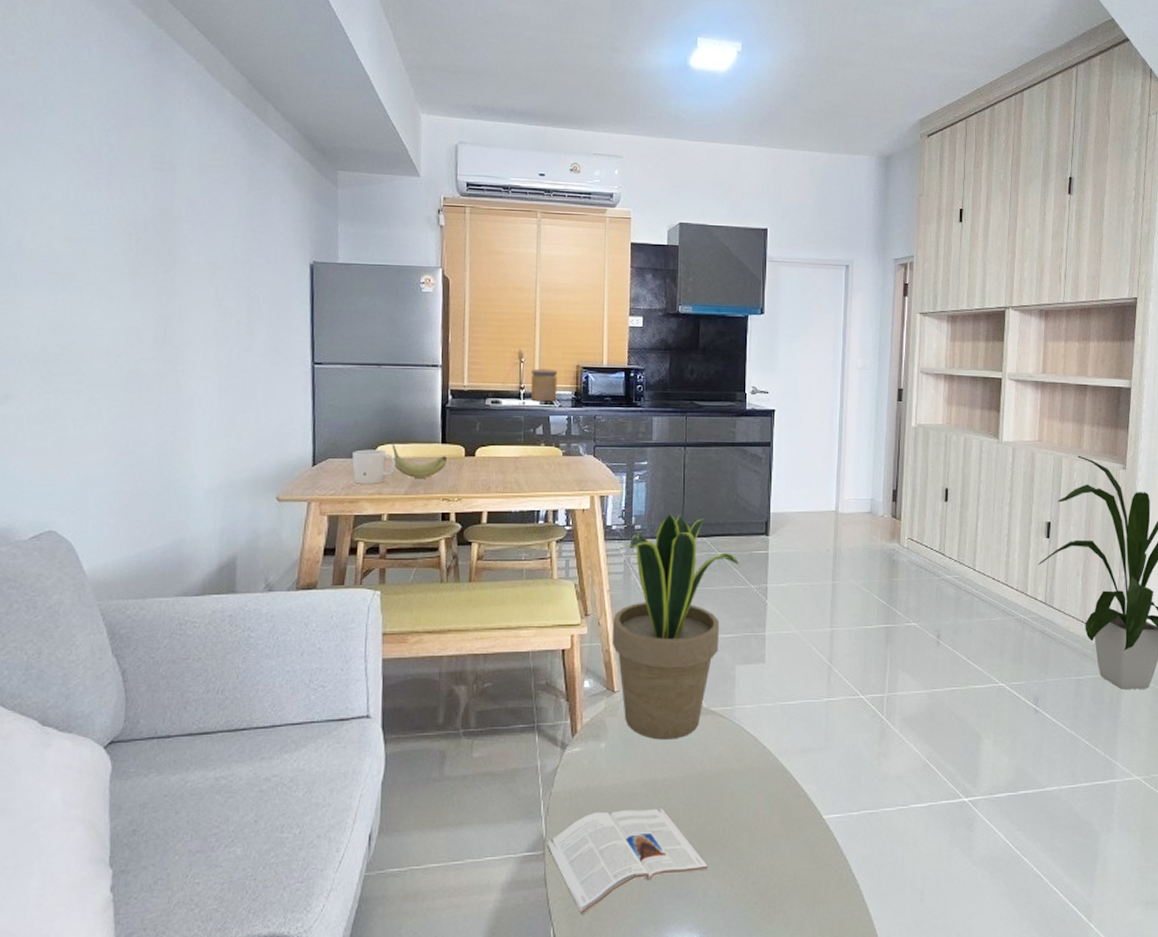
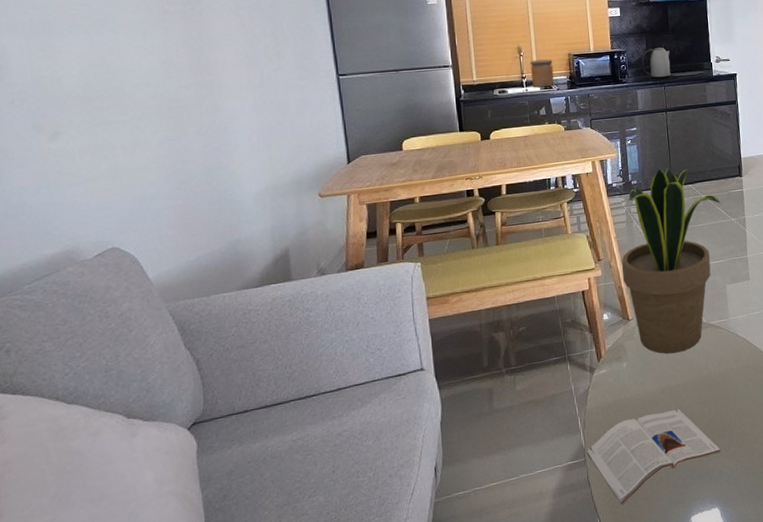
mug: present [352,449,395,484] -> none [382,142,422,175]
fruit: present [392,443,448,479] -> none [416,136,466,164]
kettle: none [662,368,696,408] -> present [641,47,671,80]

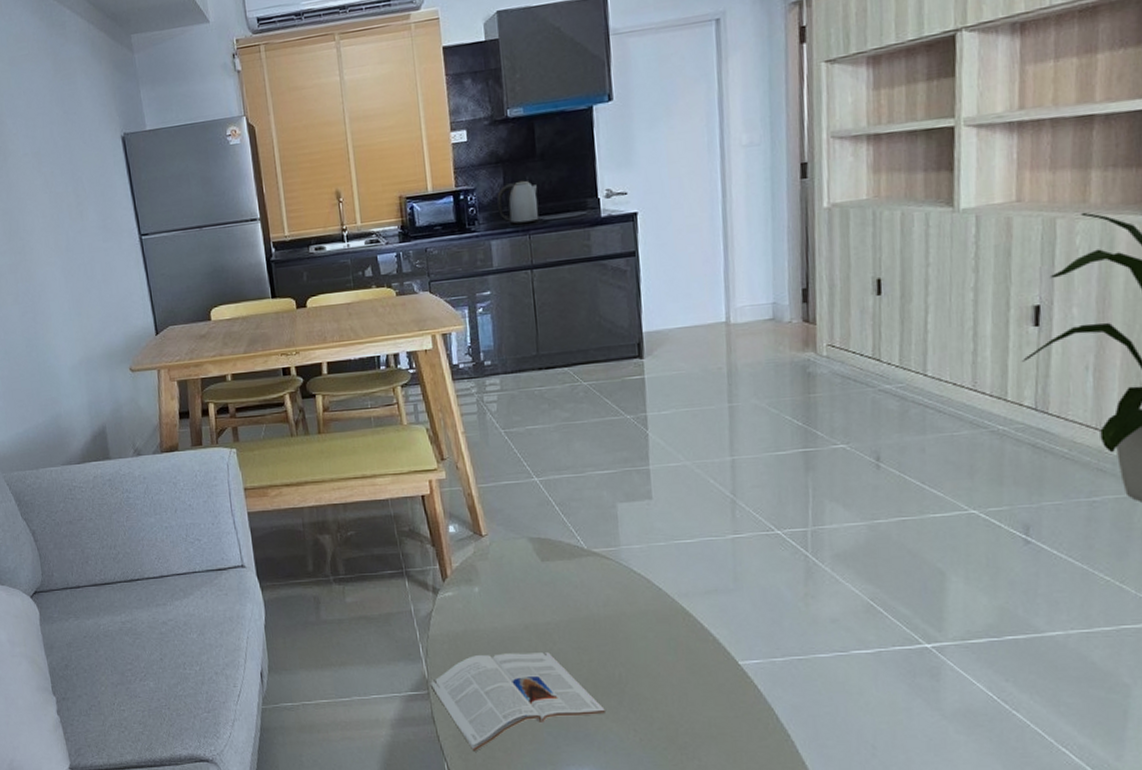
jar: present [530,59,555,88] -> none [352,205,383,242]
potted plant: present [622,167,720,354] -> none [472,344,610,583]

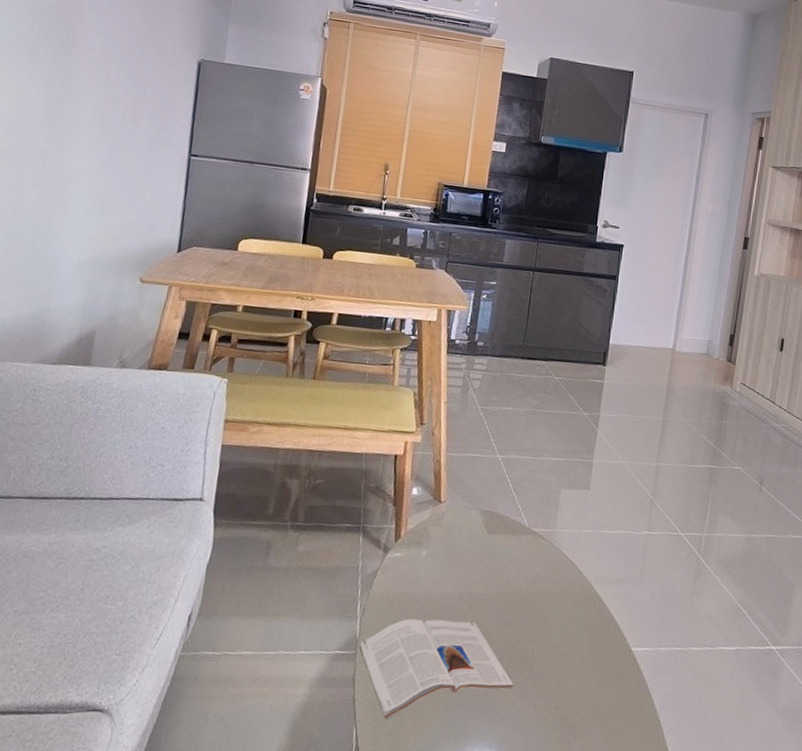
kettle: present [497,180,539,227] -> none [517,195,552,235]

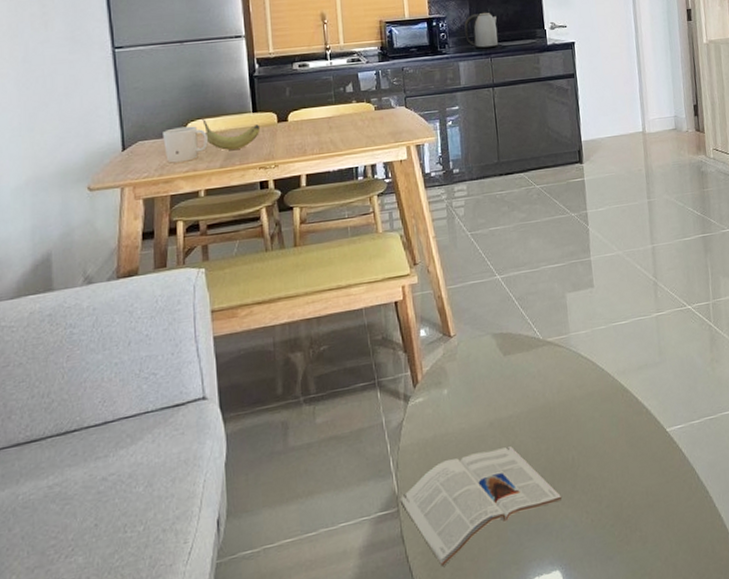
mug: none [214,241,257,276] -> present [163,126,208,164]
fruit: none [254,238,306,275] -> present [202,118,261,151]
kettle: none [517,195,552,235] -> present [464,12,499,51]

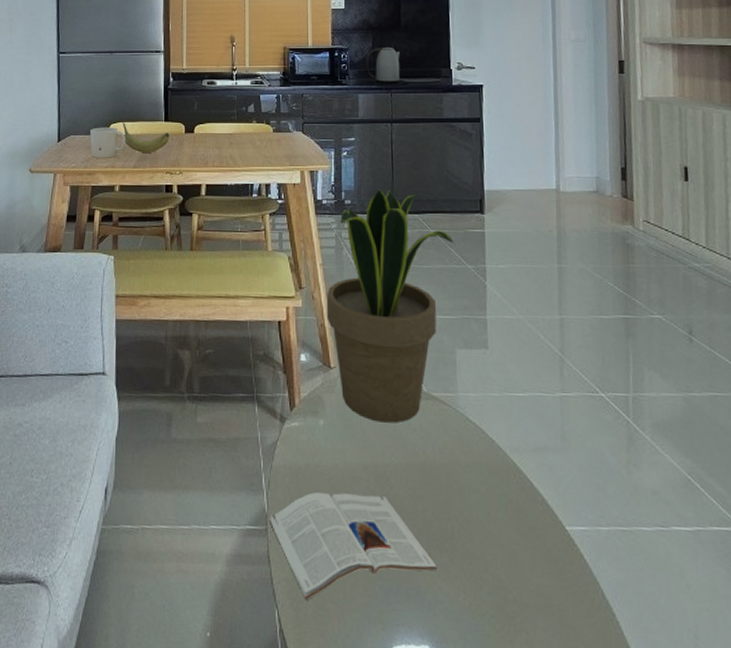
potted plant: none [442,153,558,378] -> present [326,189,454,423]

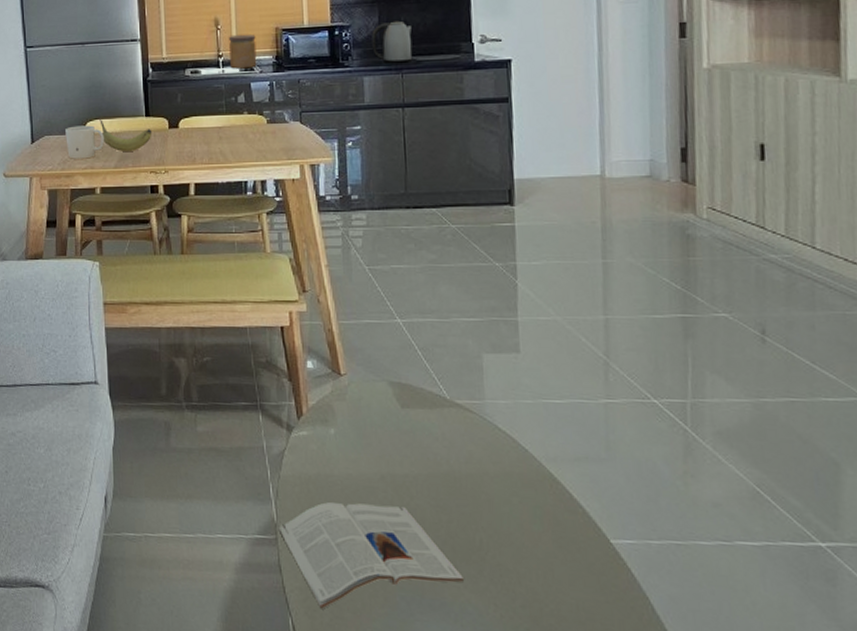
jar: none [243,51,266,82] -> present [229,34,257,69]
potted plant: present [326,189,454,423] -> none [334,182,478,432]

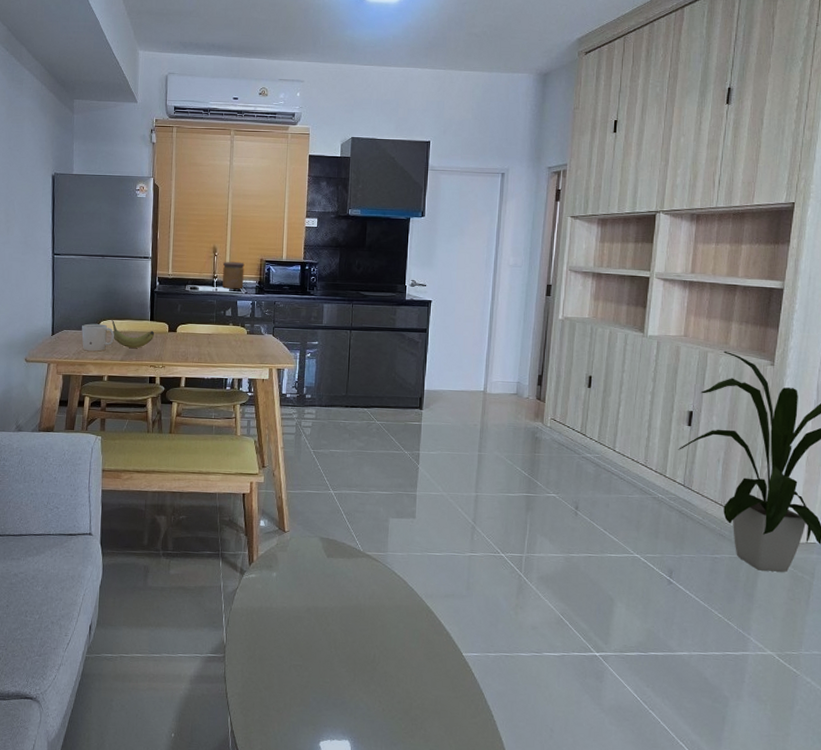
magazine: present [278,502,464,609] -> none [226,628,359,709]
kettle: present [371,20,413,65] -> none [332,263,363,297]

